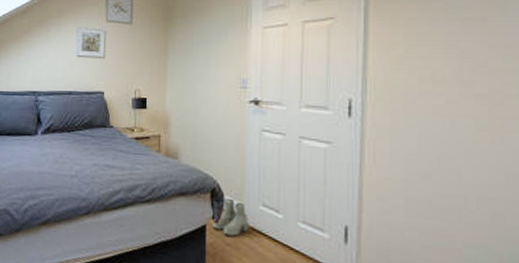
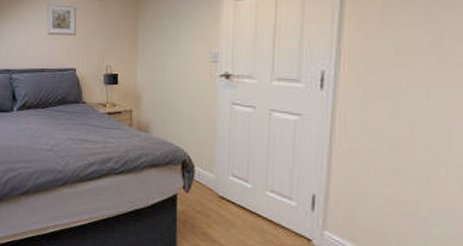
boots: present [212,198,249,236] -> none [183,169,218,205]

